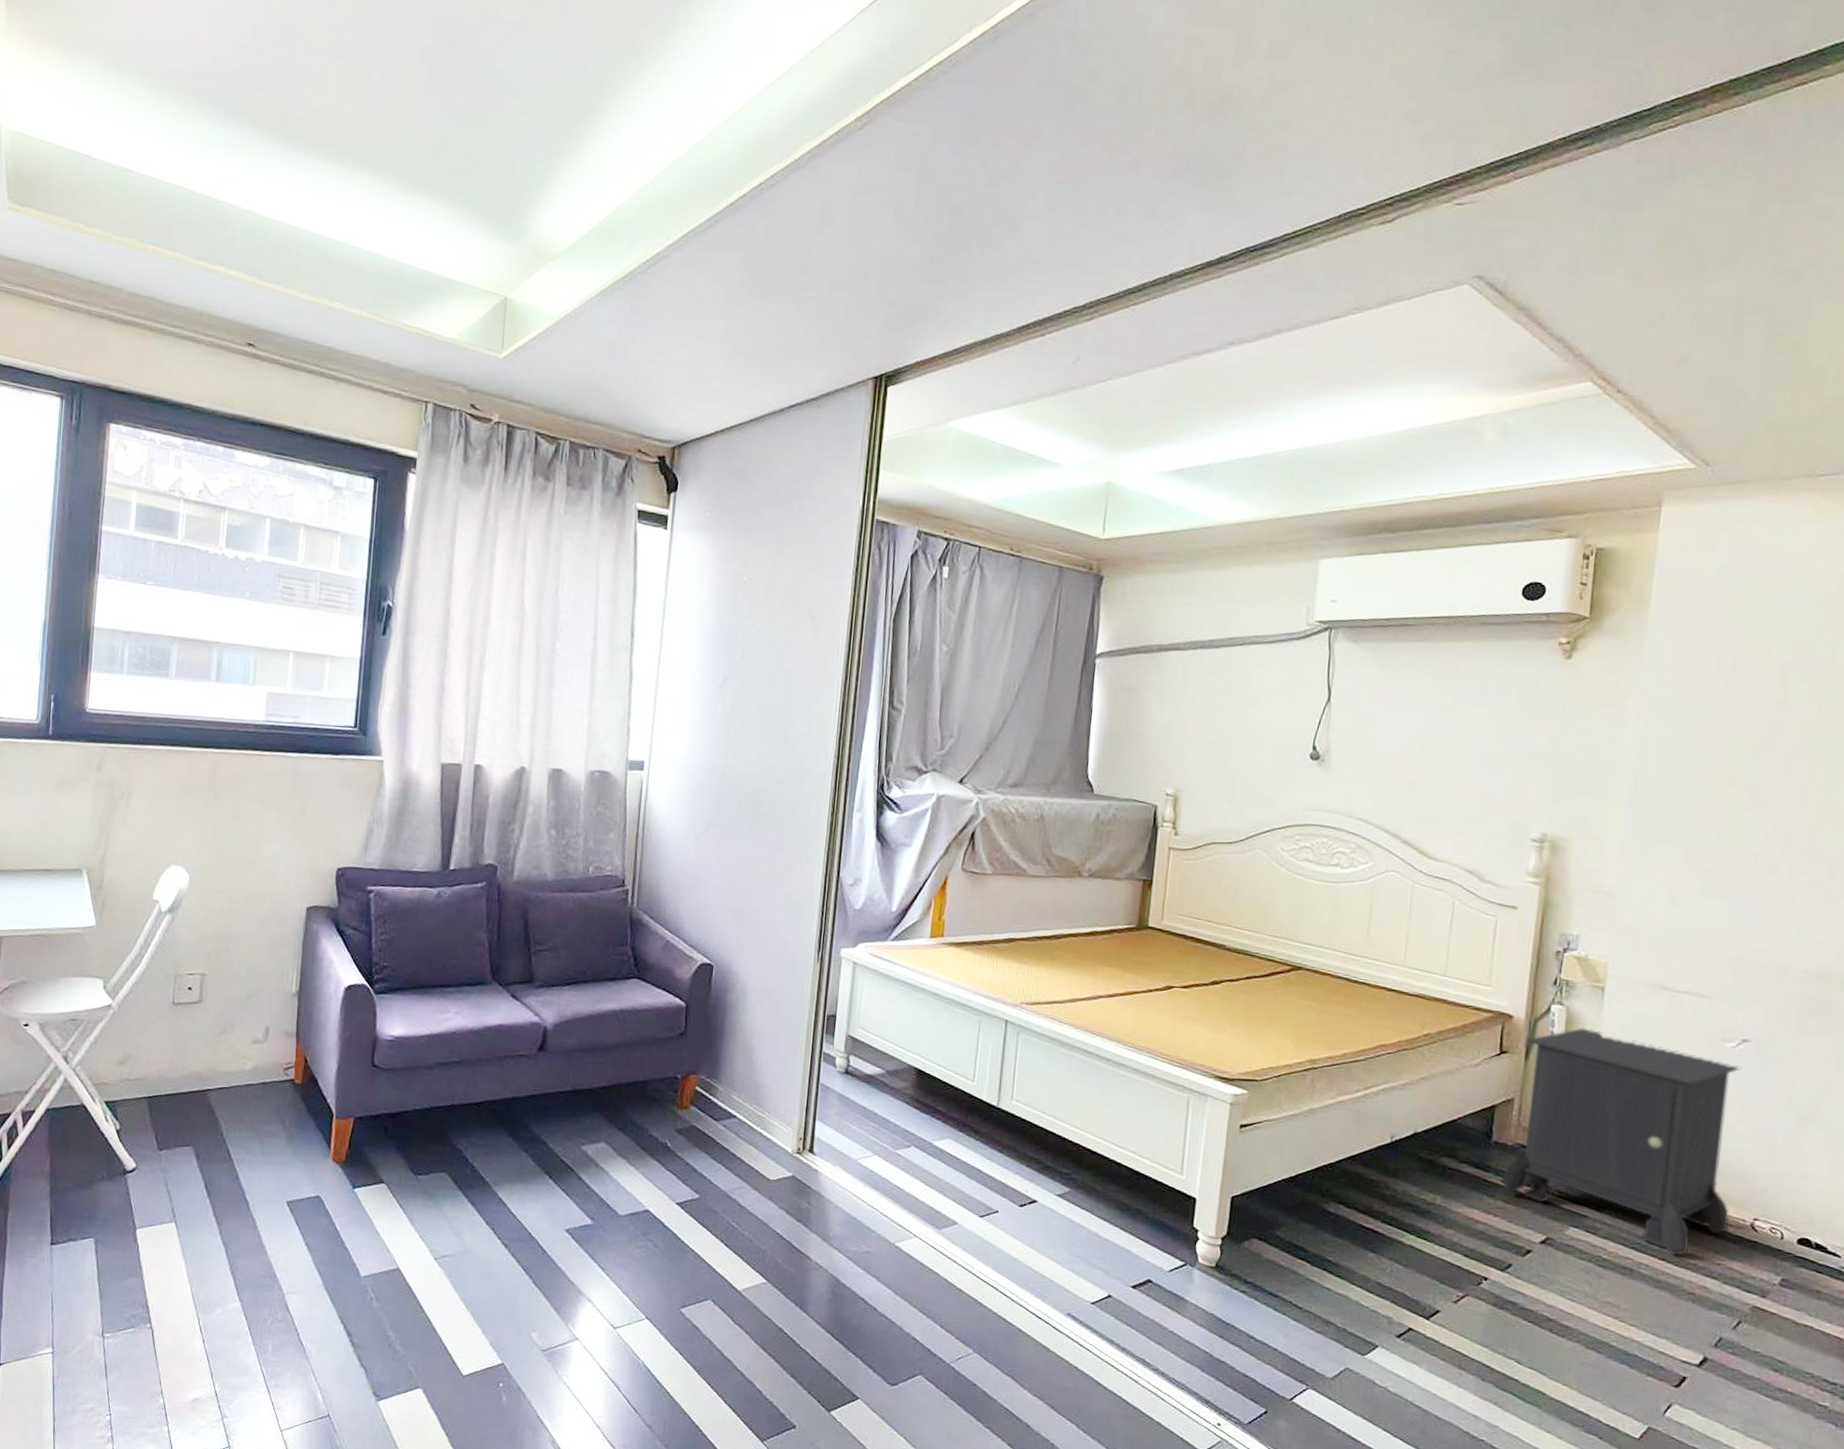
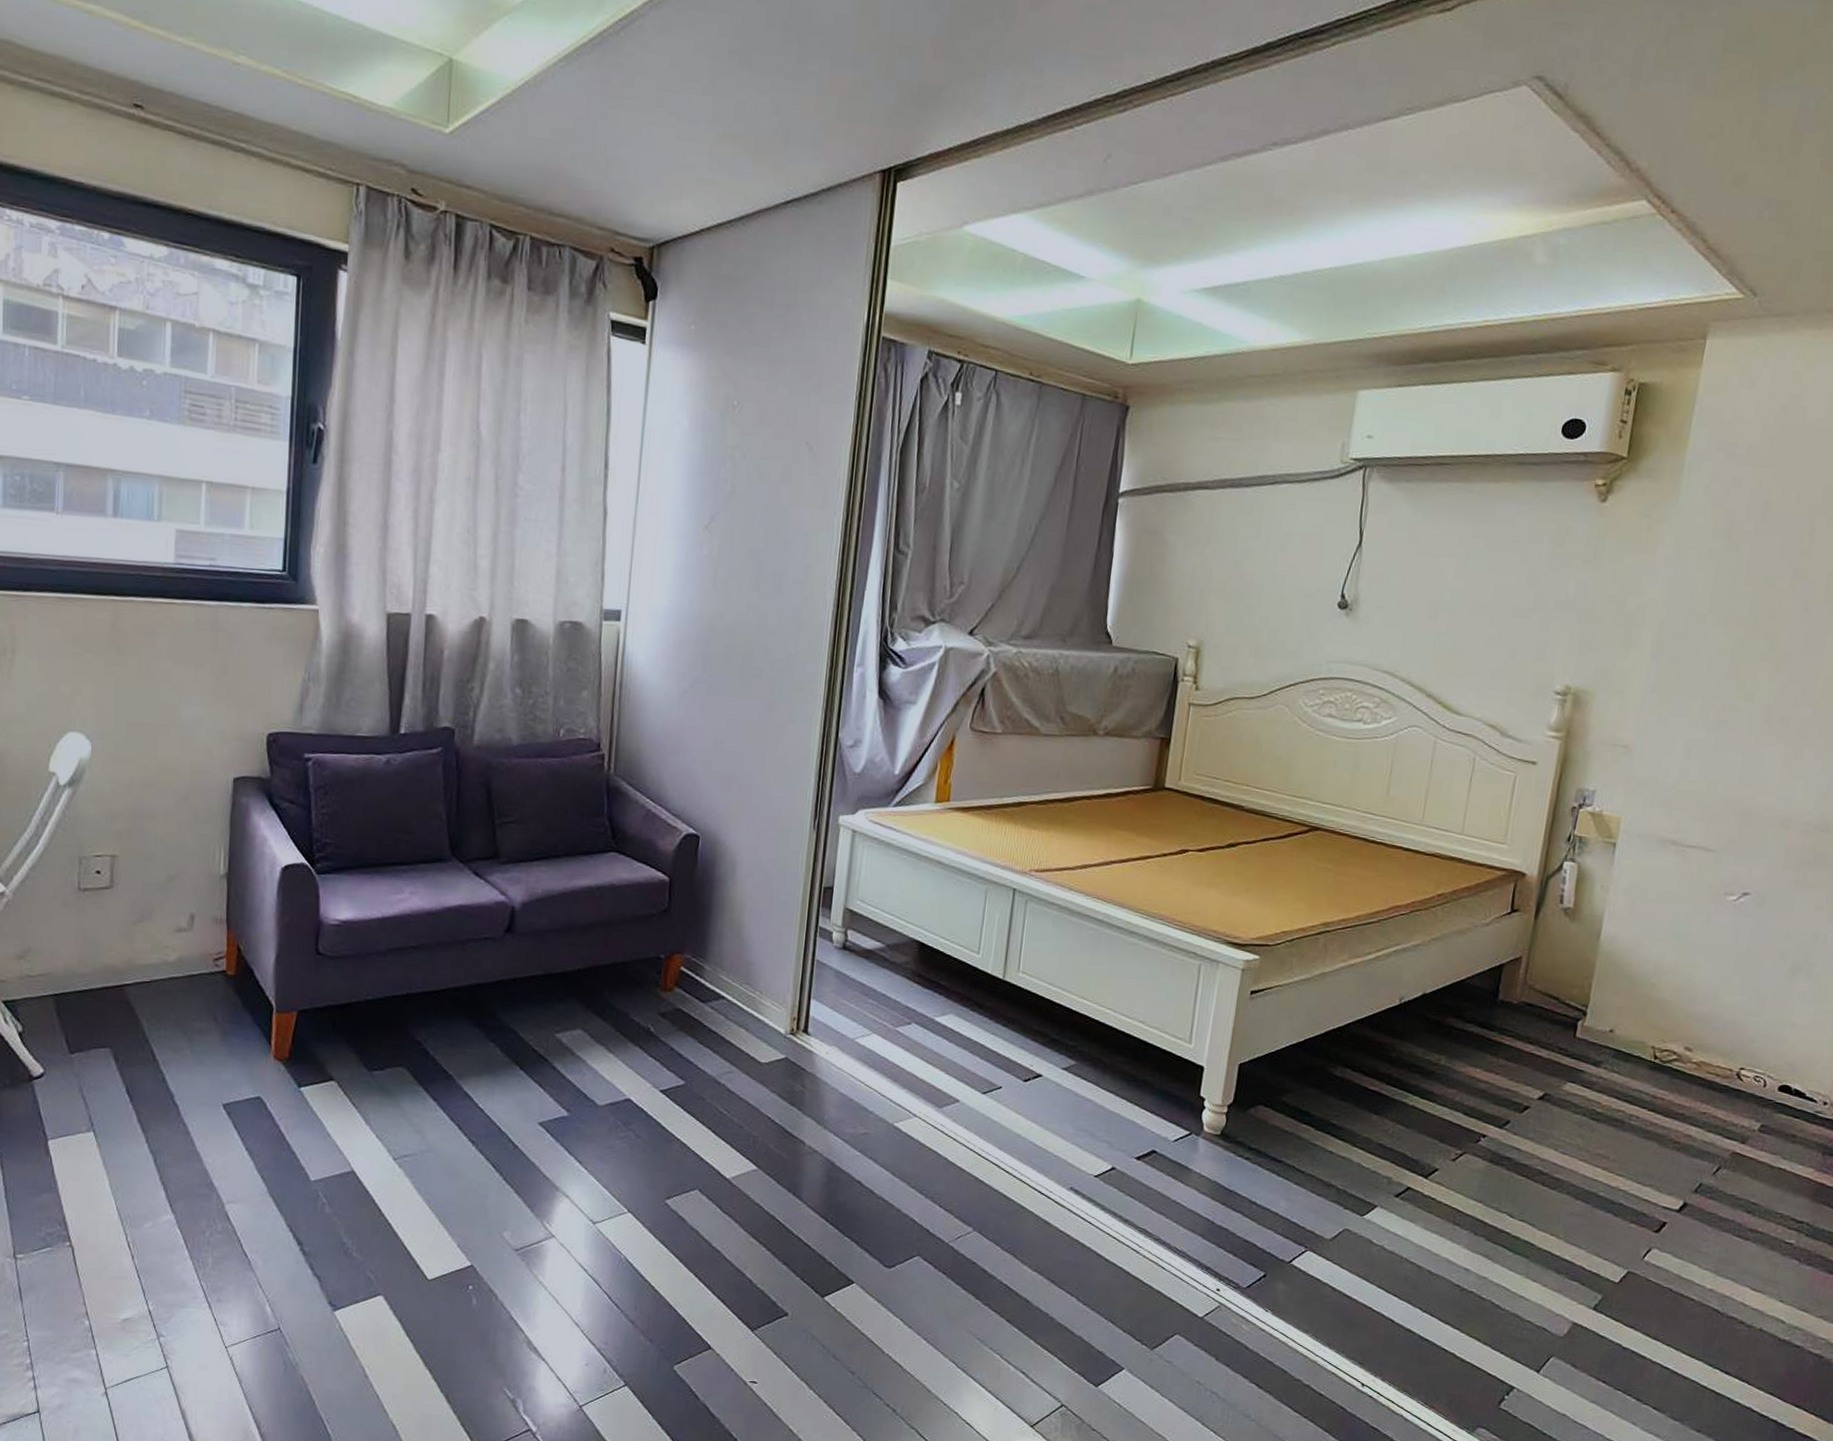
nightstand: present [1500,1028,1742,1256] -> none [1503,884,1741,1106]

